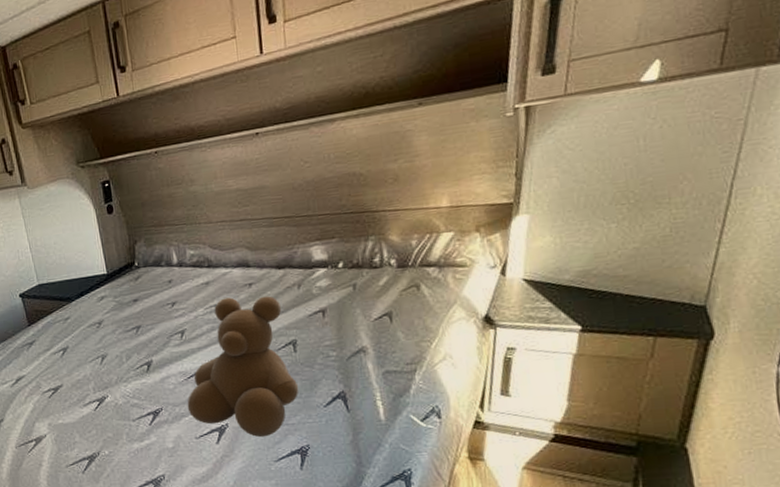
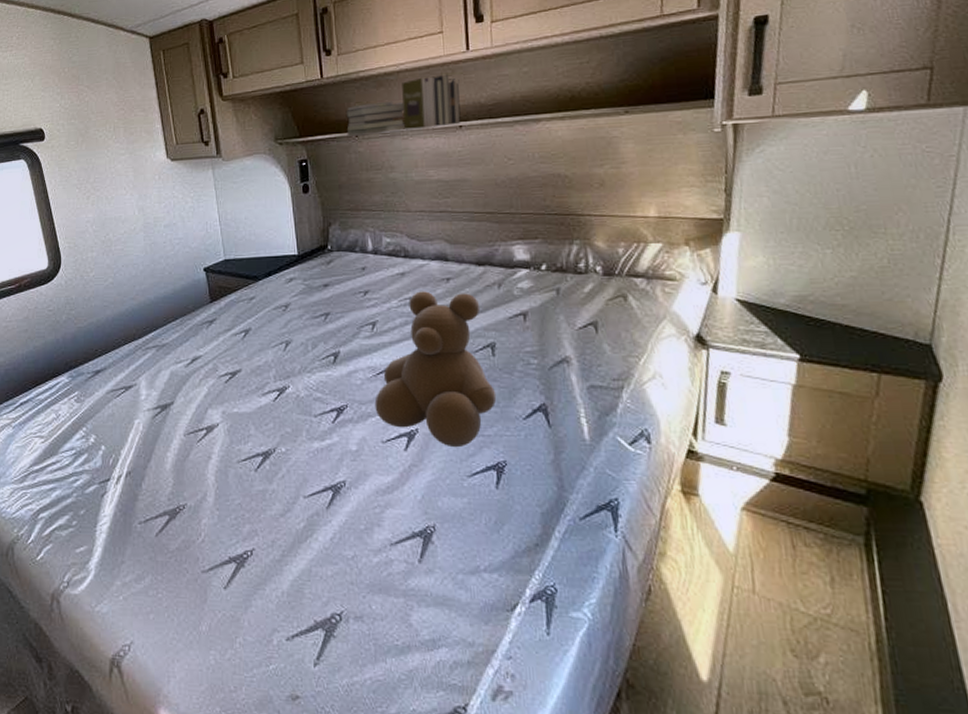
books: none [144,113,204,154] -> present [345,101,406,137]
books: none [197,81,258,143] -> present [402,74,461,130]

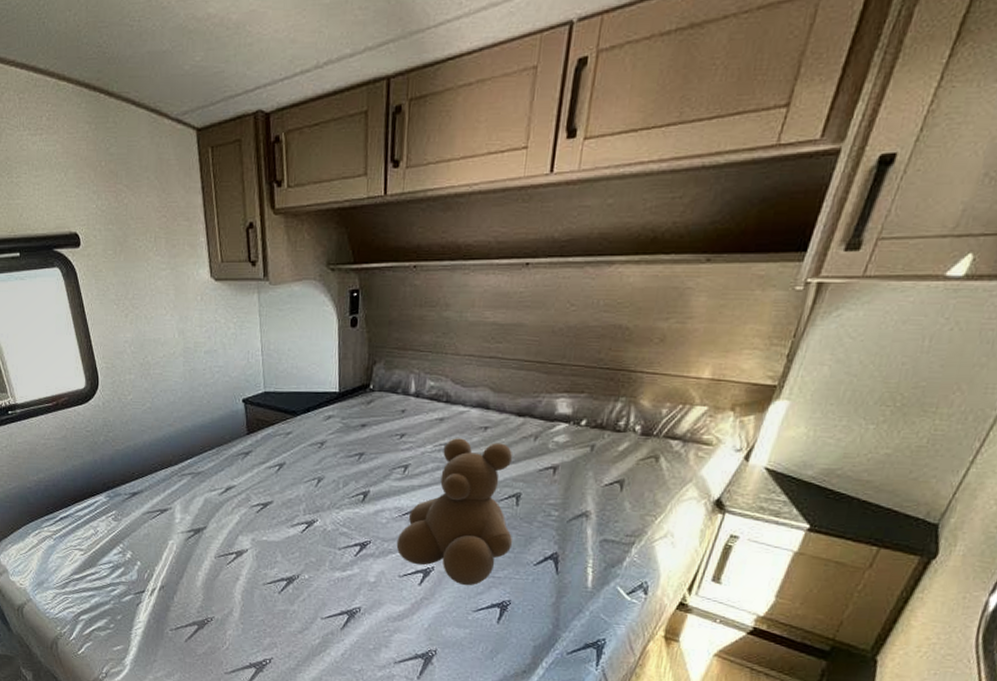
books: present [345,101,406,137] -> none [404,228,471,267]
books: present [402,74,461,130] -> none [467,200,536,264]

